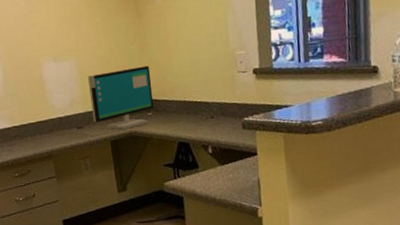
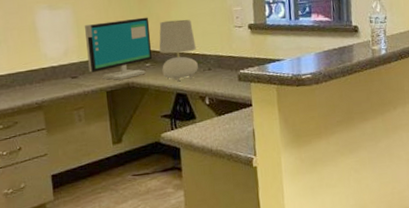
table lamp: none [160,66,200,131] -> present [159,19,198,82]

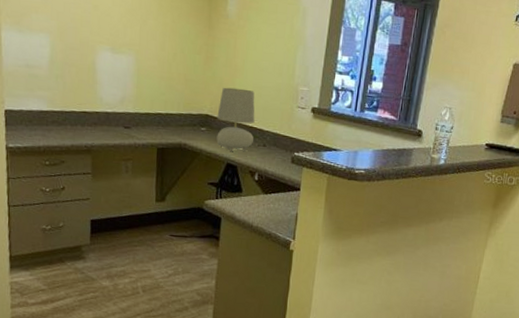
computer monitor: present [84,17,152,80] -> none [143,76,212,139]

